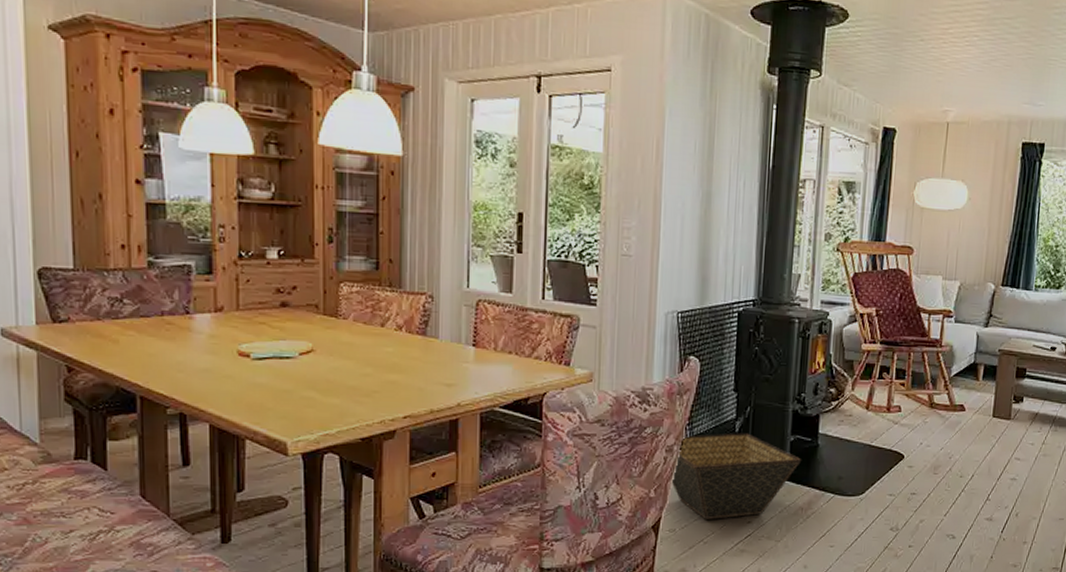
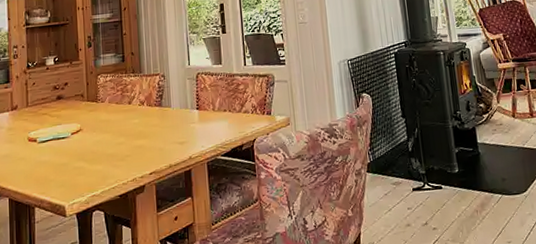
basket: present [670,433,801,521] -> none [362,151,468,232]

